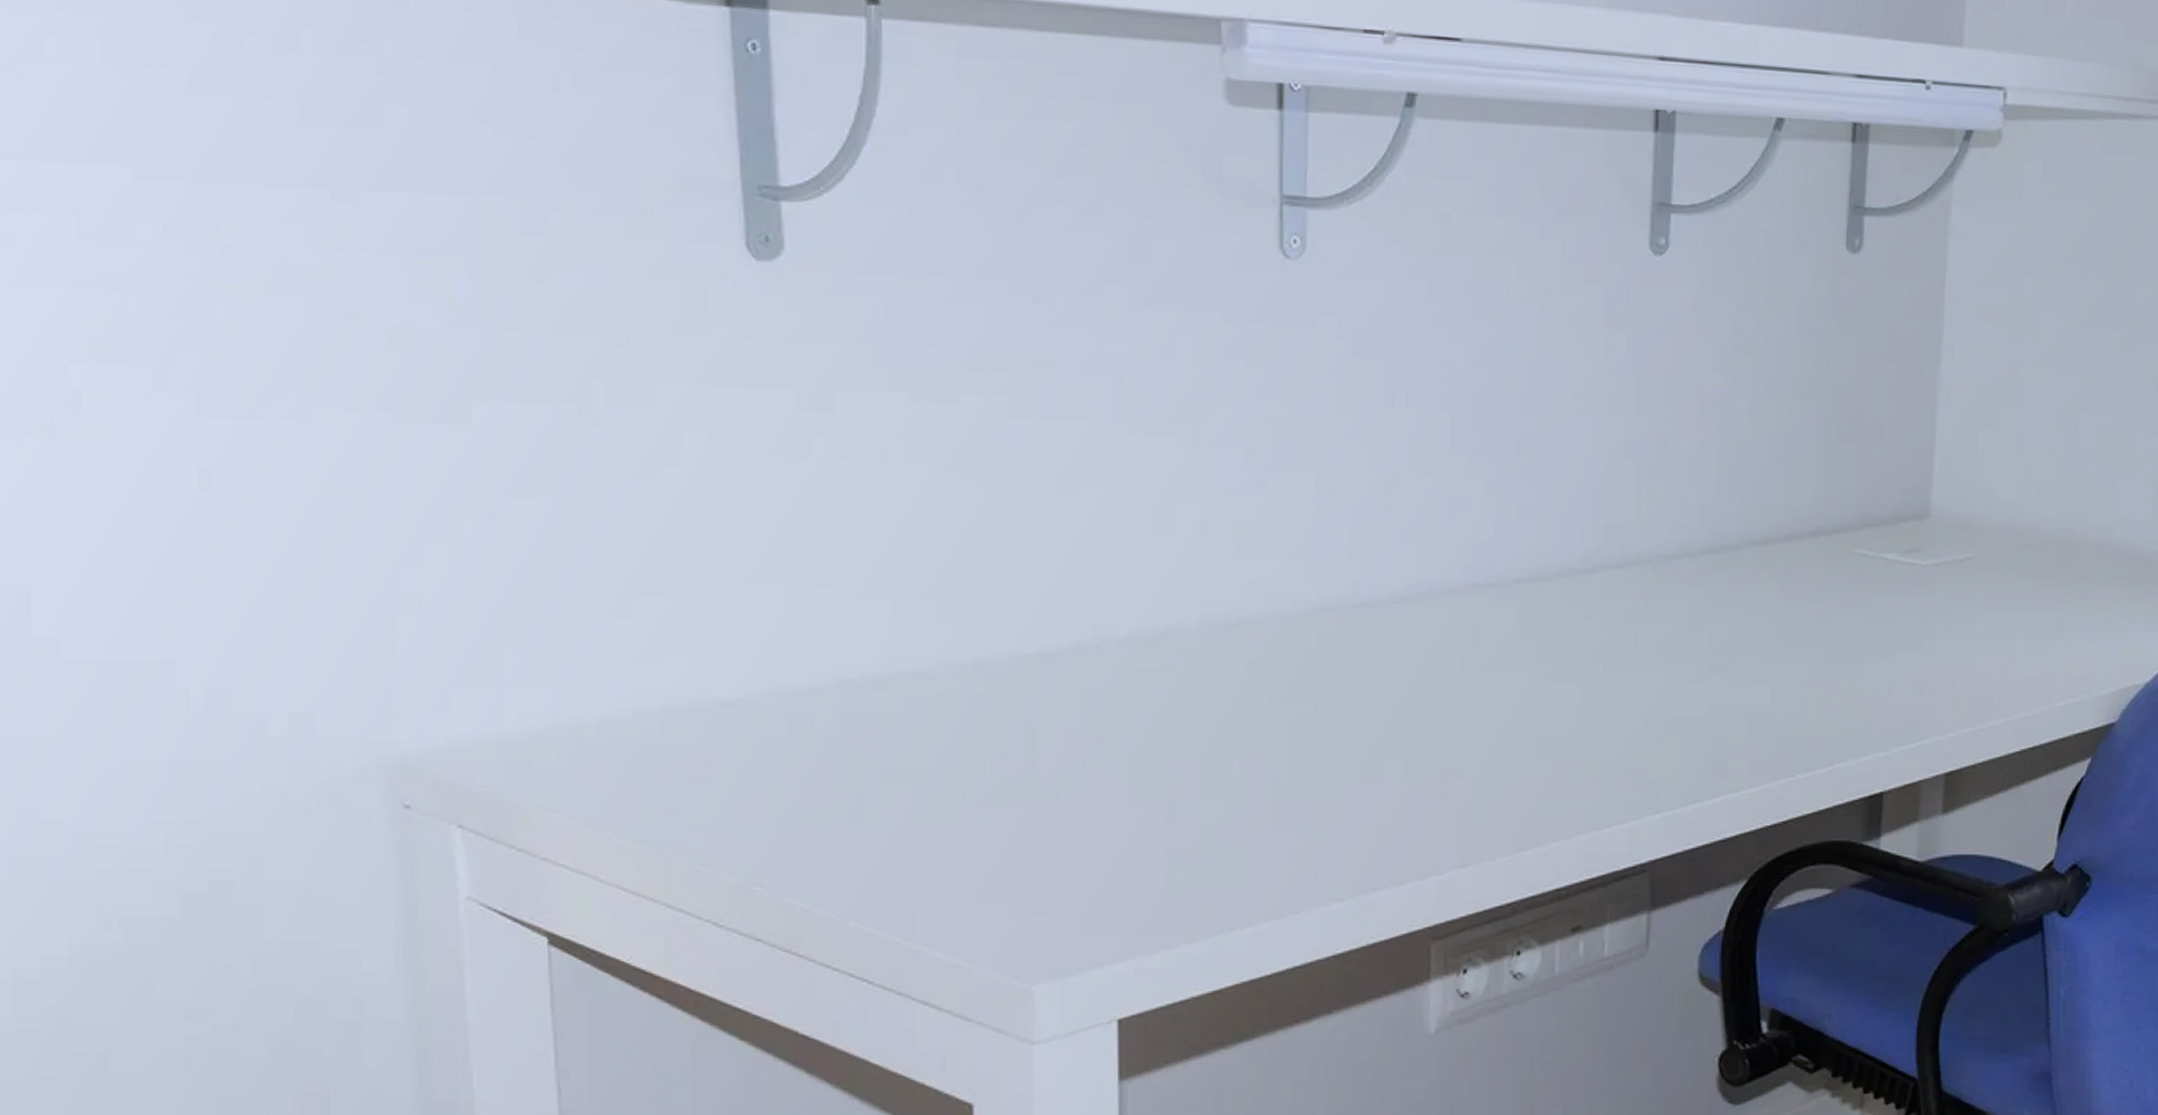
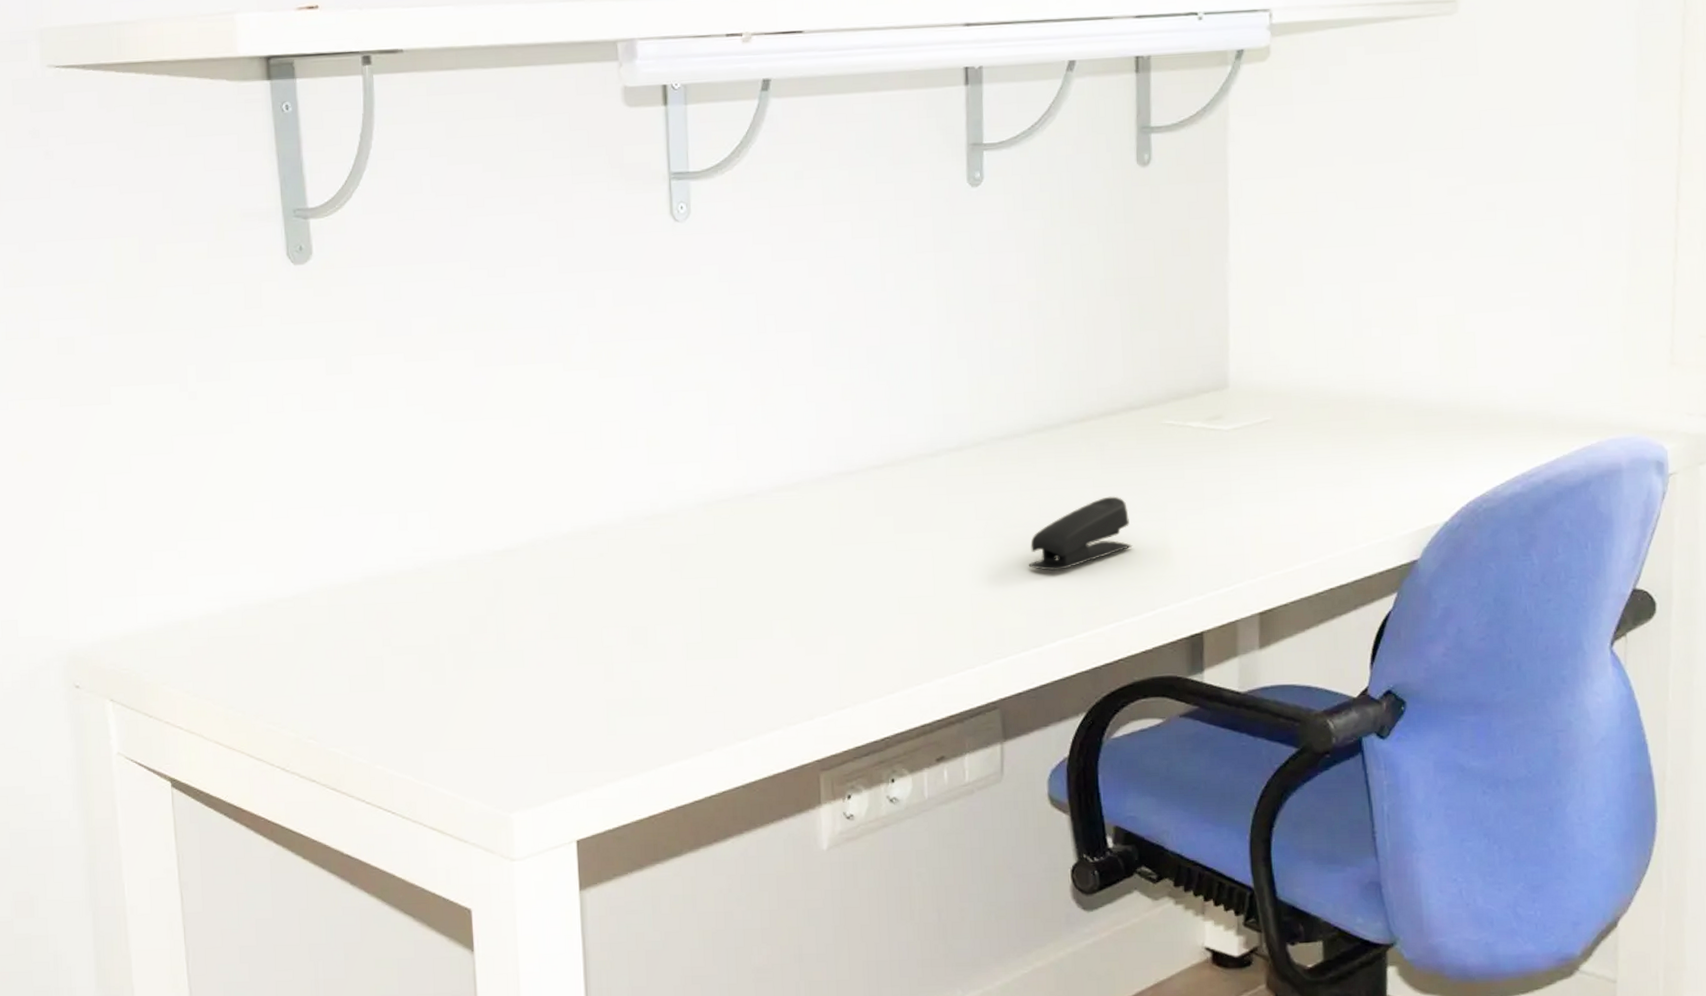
stapler: none [1692,633,1812,716] -> present [1028,496,1133,572]

